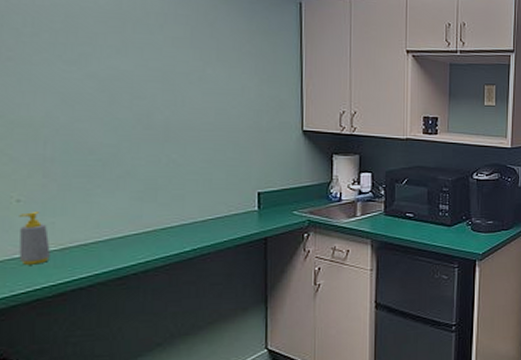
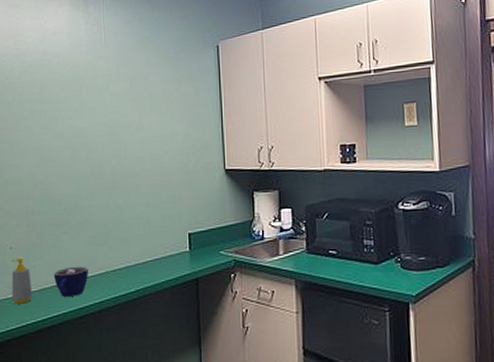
cup: none [81,223,130,256] -> present [53,266,88,297]

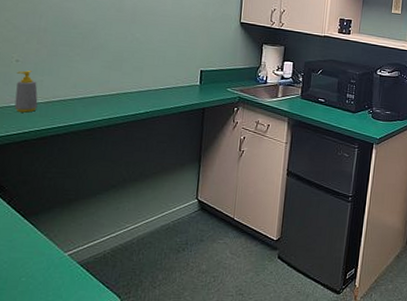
cup: present [53,266,88,297] -> none [62,85,100,111]

